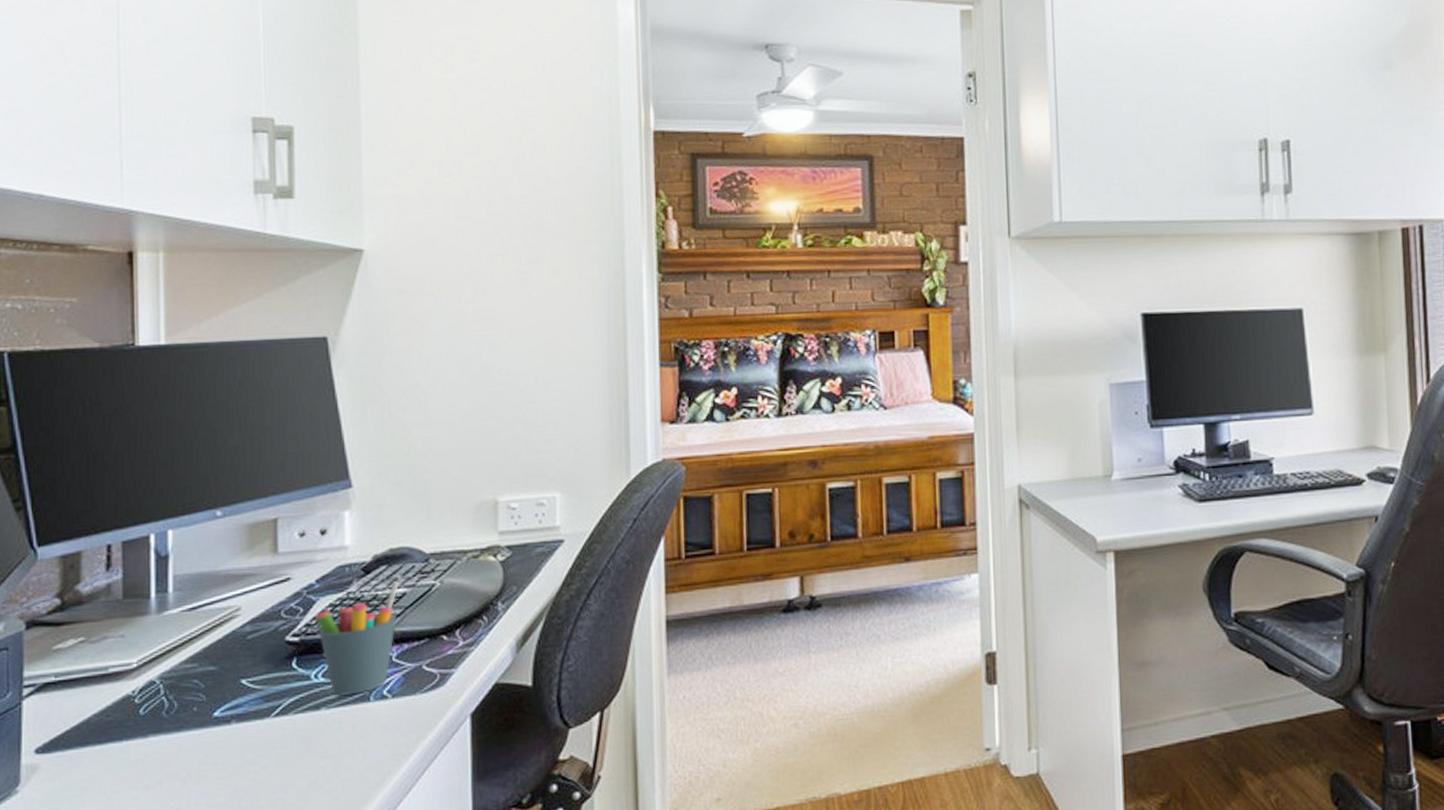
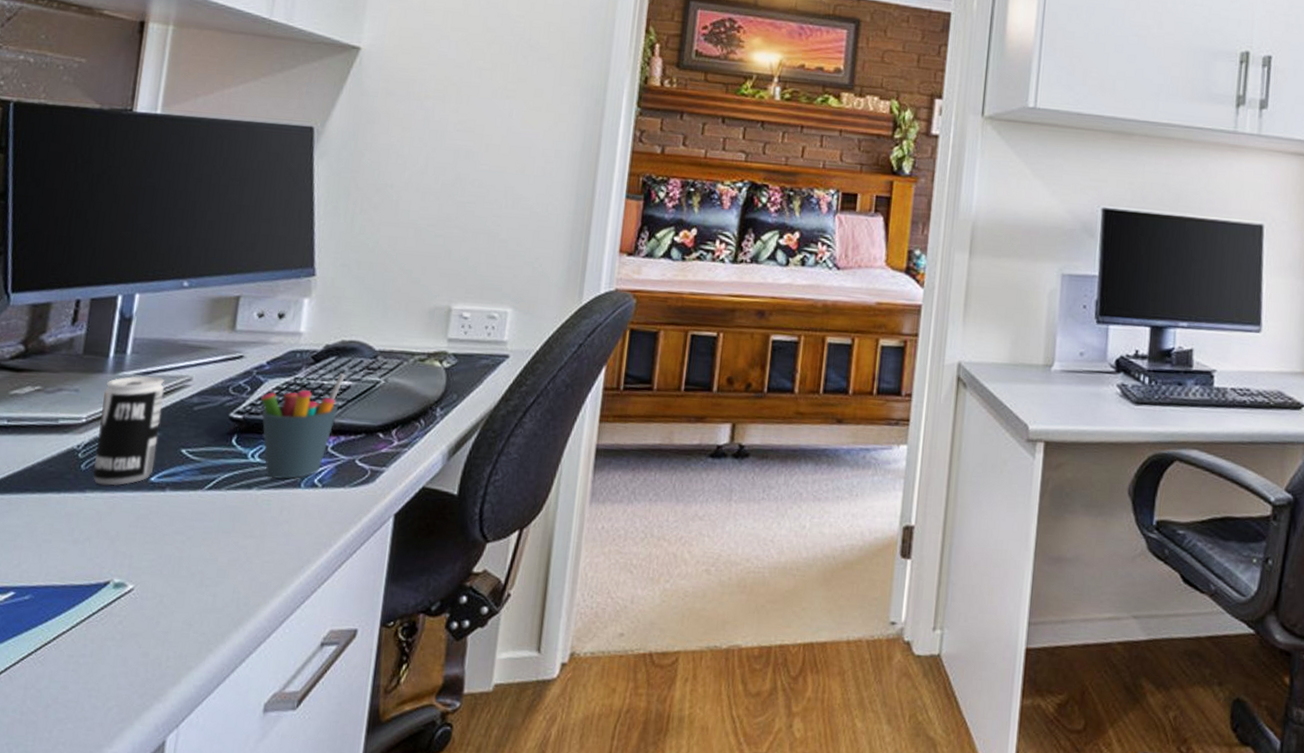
beverage can: none [152,610,216,728] -> present [93,375,165,486]

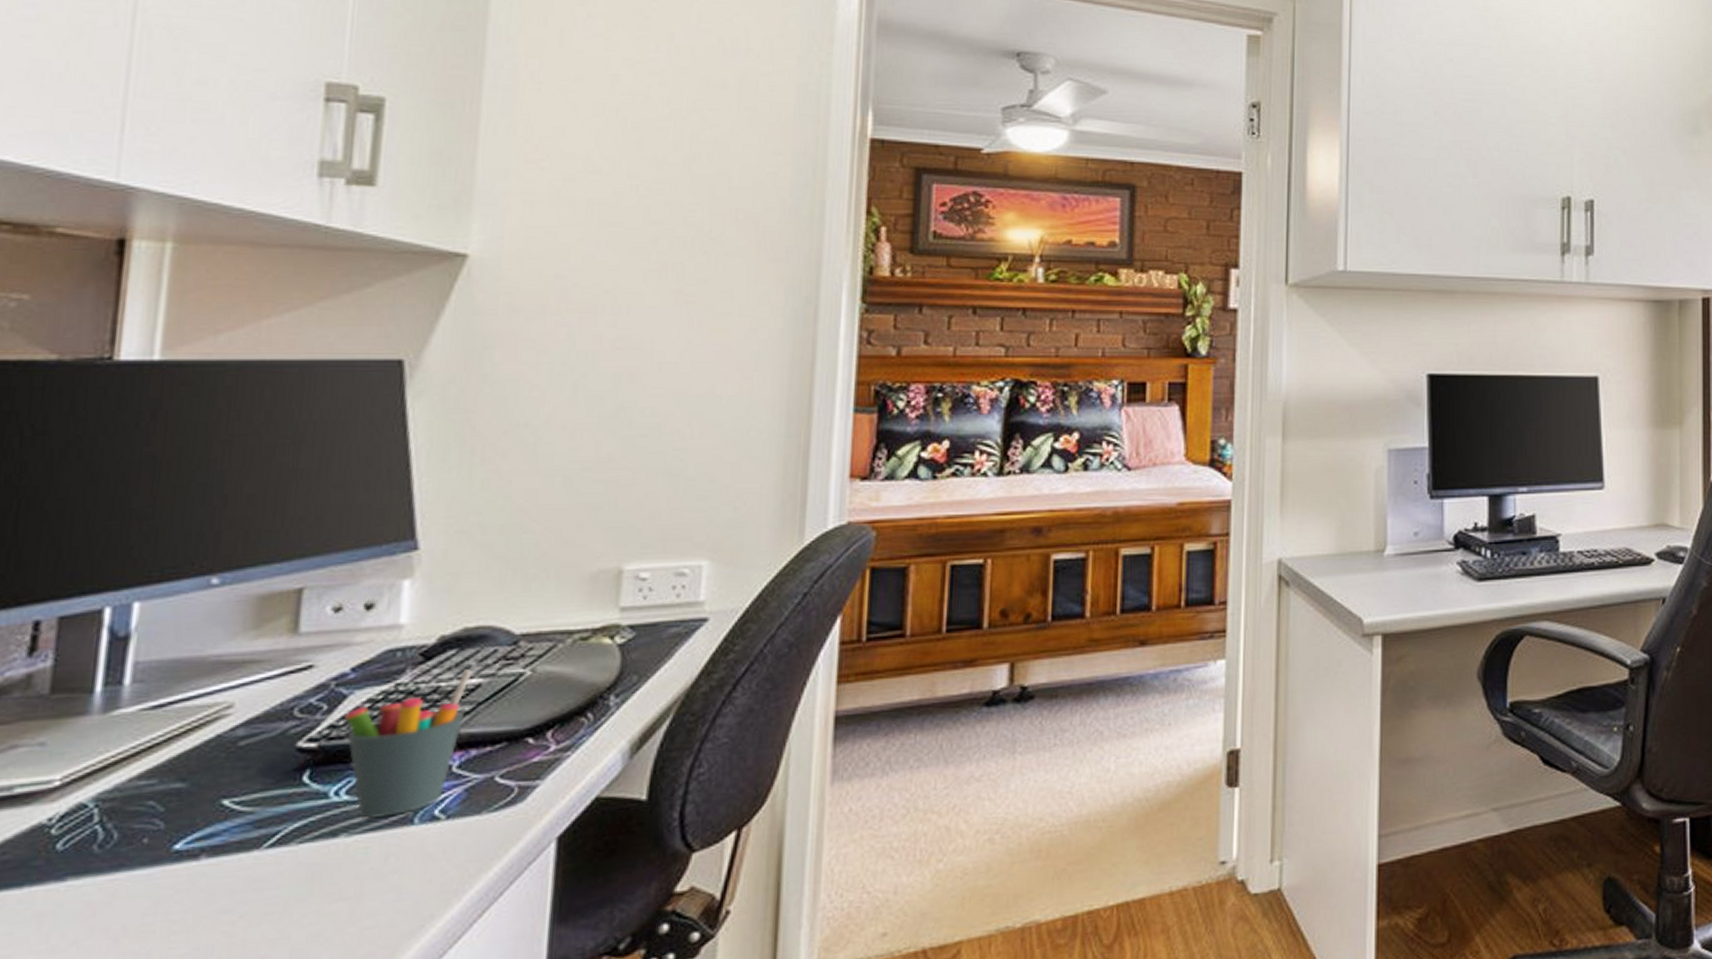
beverage can: present [93,375,165,486] -> none [78,709,189,867]

